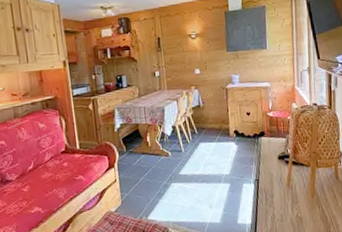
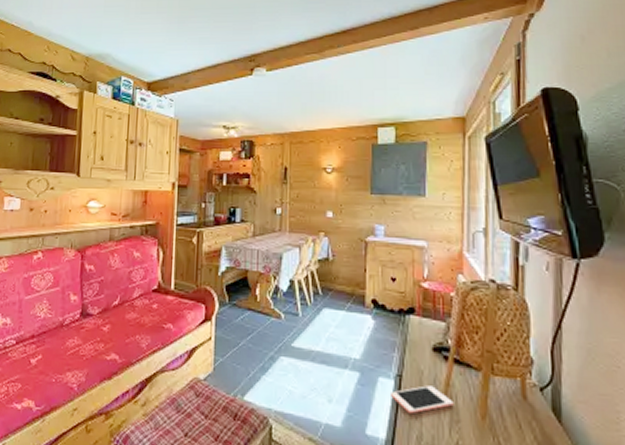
cell phone: none [252,182,294,204] -> present [391,385,454,415]

